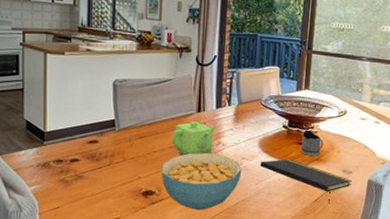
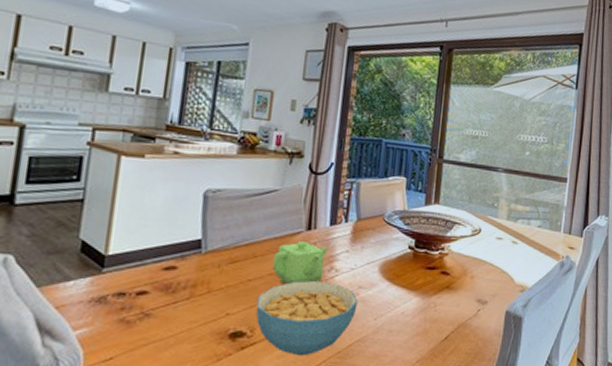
notepad: present [260,159,353,204] -> none [380,287,488,342]
tea glass holder: present [300,129,324,156] -> none [428,251,455,283]

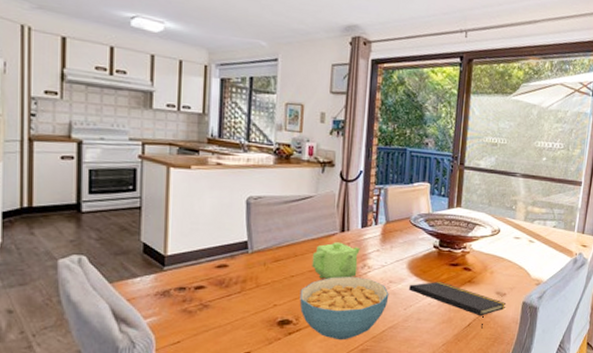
notepad: none [380,287,488,342] -> present [409,282,507,329]

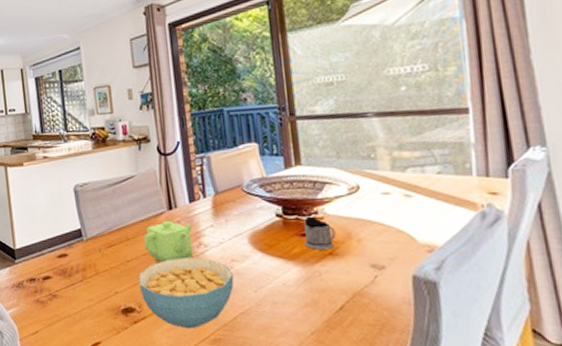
notepad: present [409,282,507,329] -> none [256,257,389,313]
tea glass holder: none [451,250,476,278] -> present [304,216,336,250]

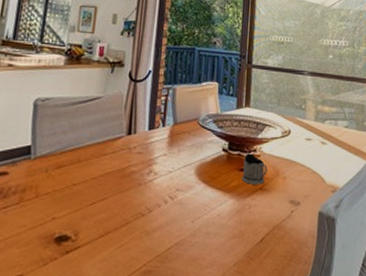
cereal bowl: present [138,256,234,329] -> none [80,183,176,260]
teapot: present [144,221,194,262] -> none [95,146,147,187]

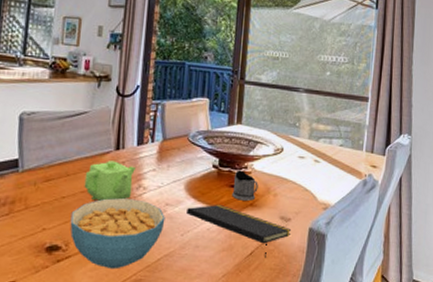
cereal bowl: none [80,183,176,260] -> present [70,197,165,270]
teapot: none [95,146,147,187] -> present [84,161,135,201]
notepad: none [197,189,302,244] -> present [187,205,292,258]

